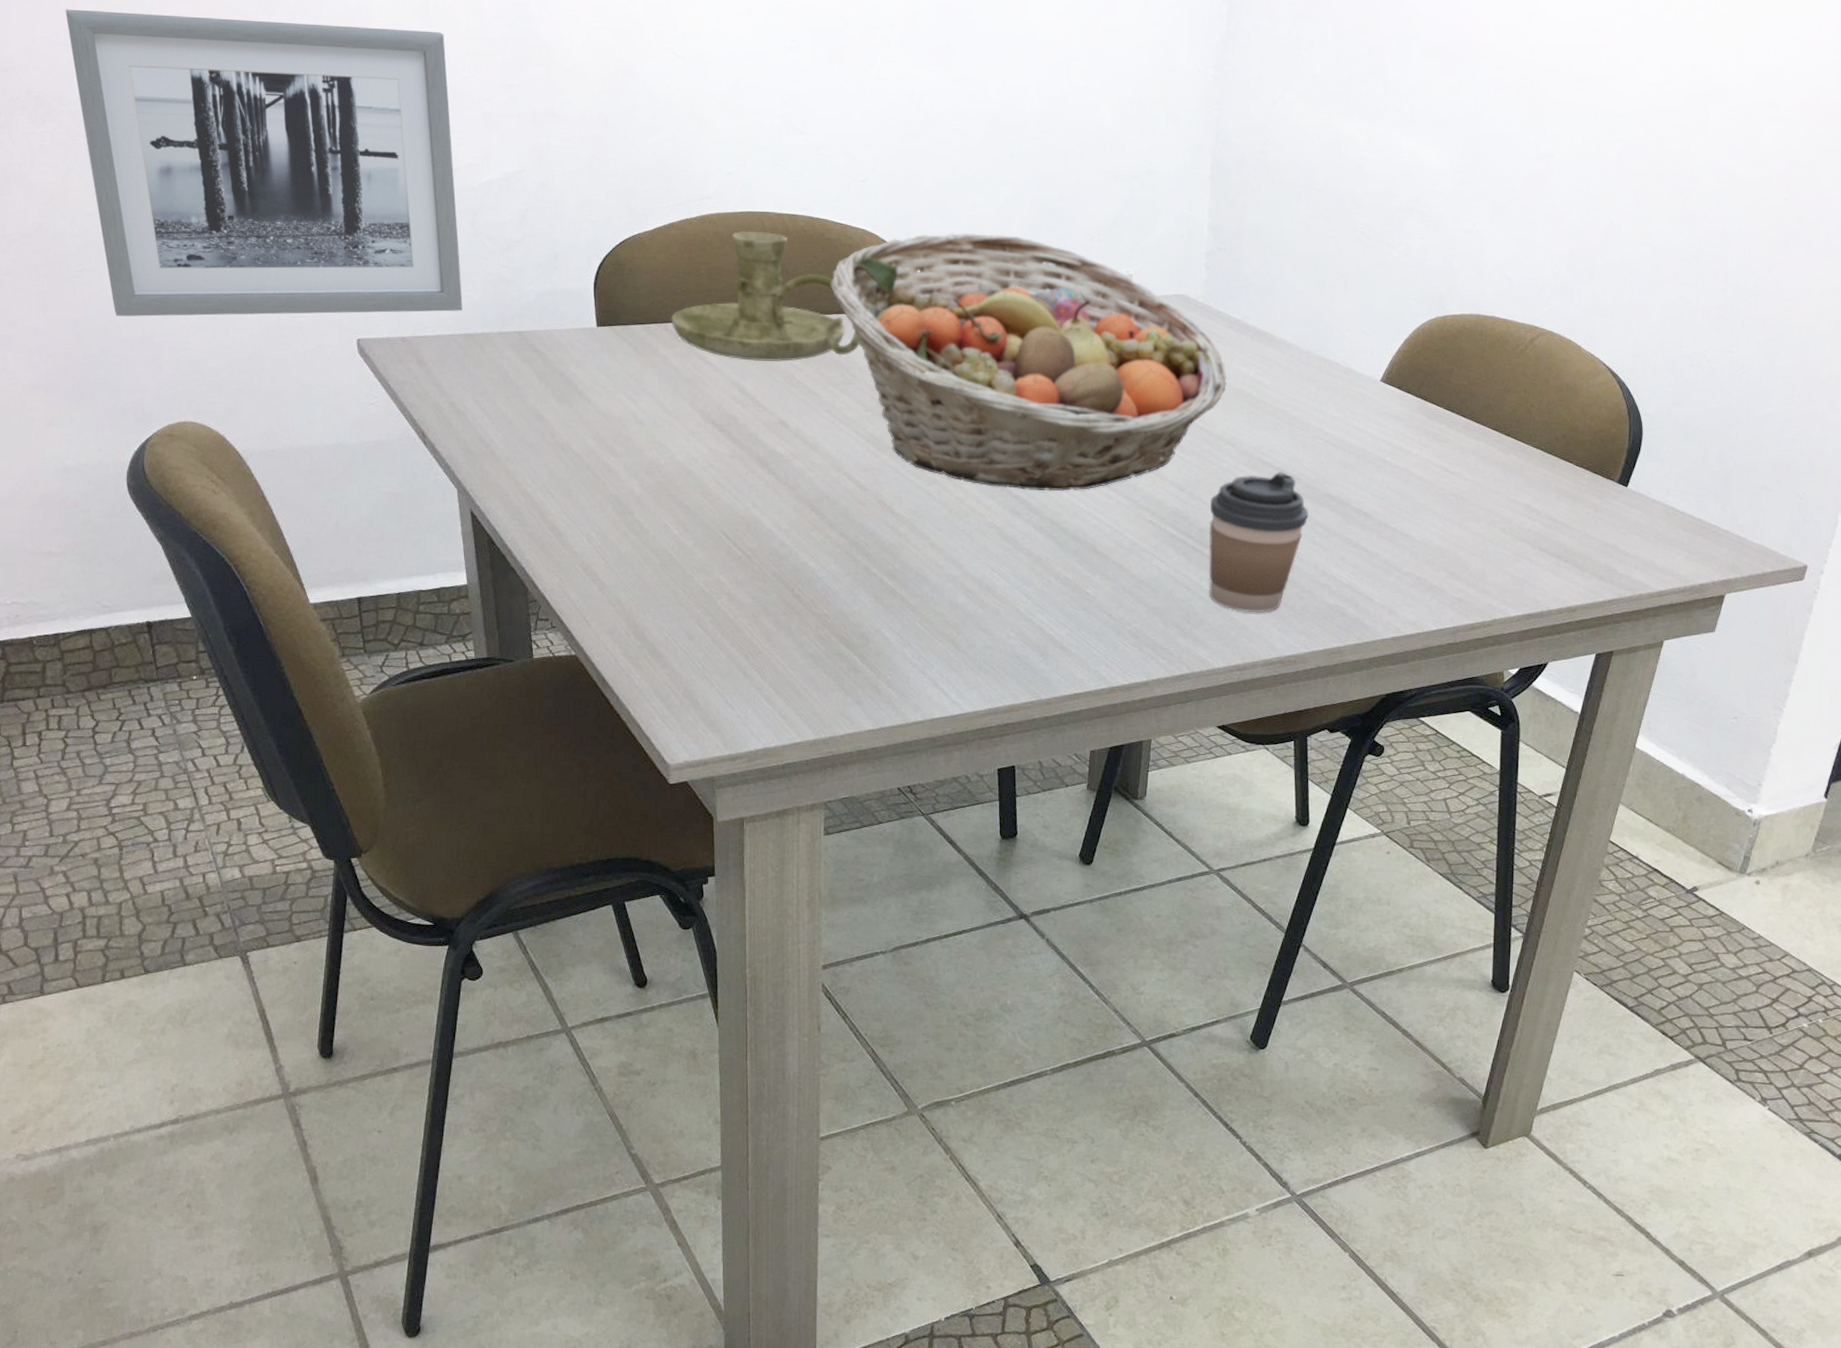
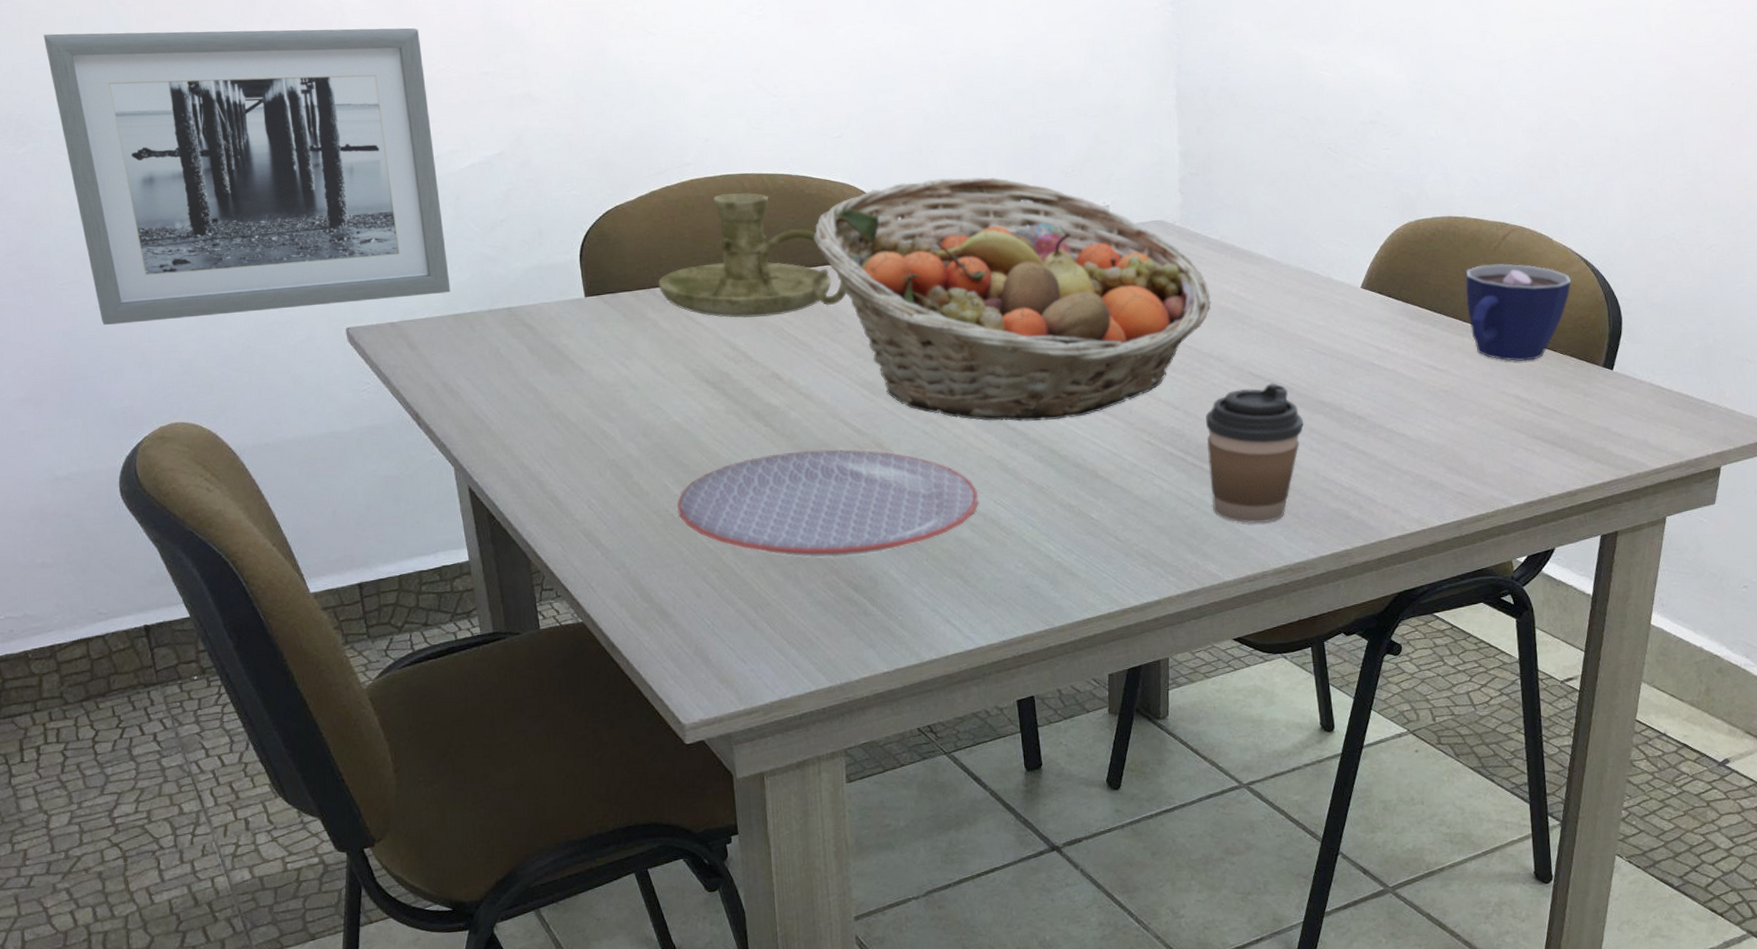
plate: none [675,502,976,612] -> present [677,449,979,558]
cup: none [1486,368,1596,471] -> present [1465,263,1572,362]

